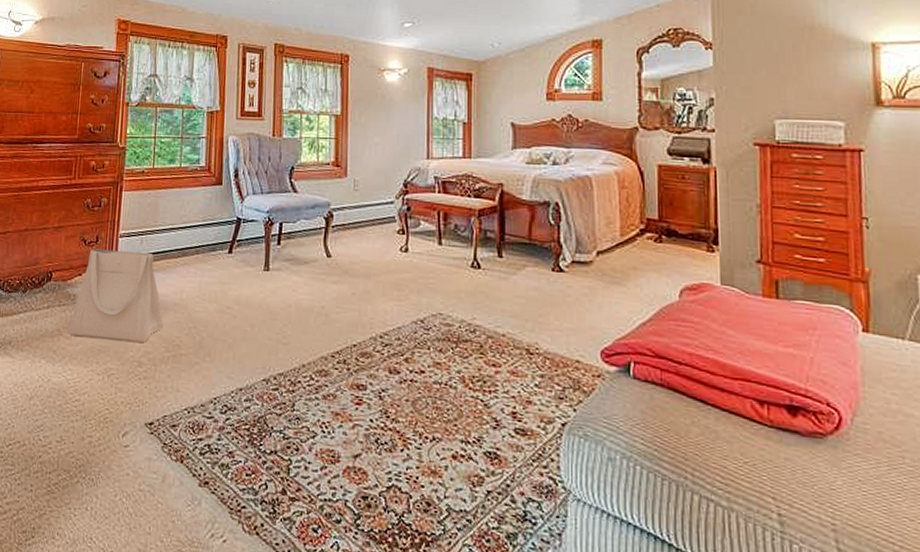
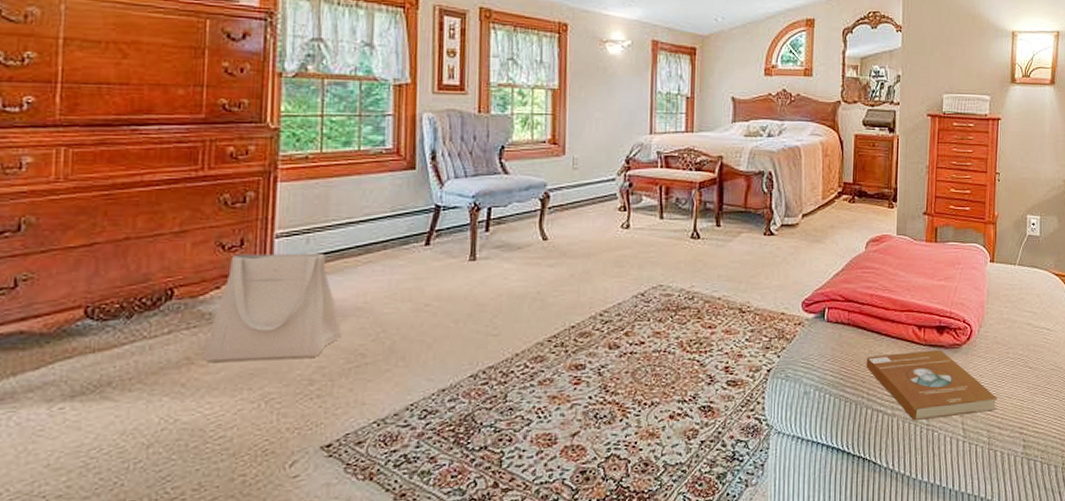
book: none [688,428,892,534] -> present [866,349,997,421]

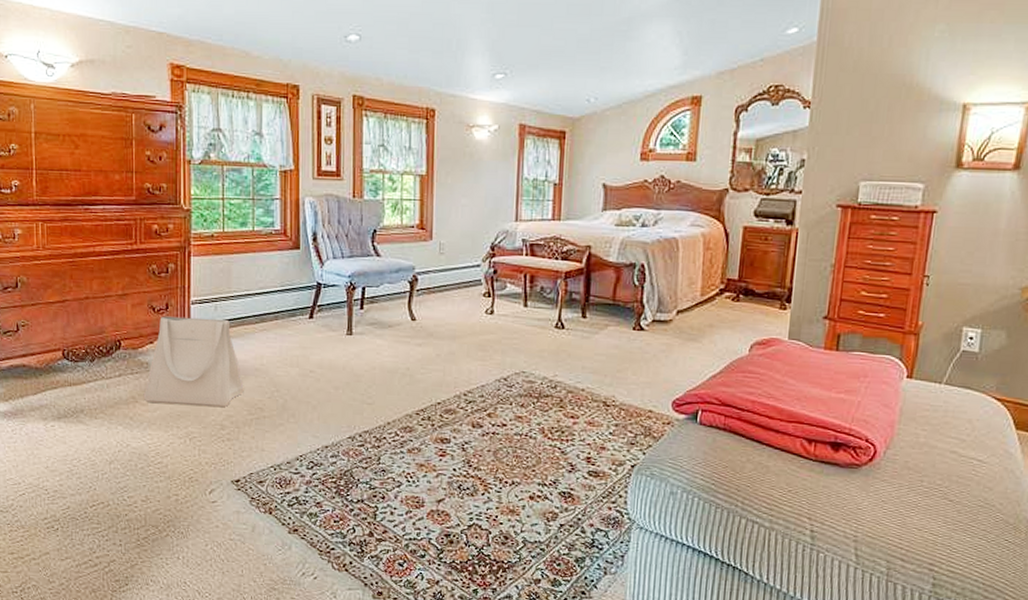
book: present [866,349,997,421] -> none [742,464,903,542]

